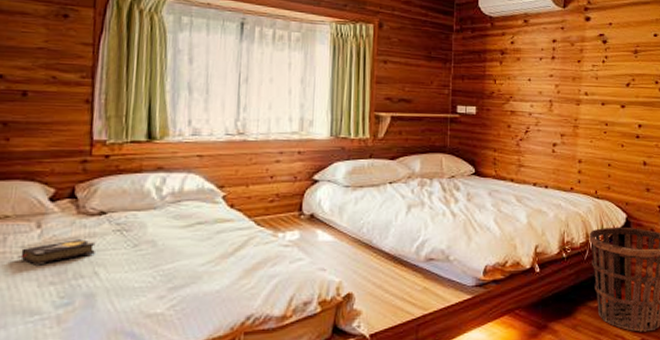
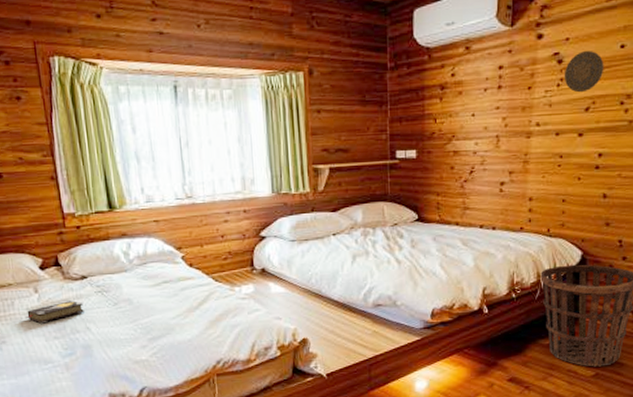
decorative plate: none [608,35,641,70] -> present [564,51,604,93]

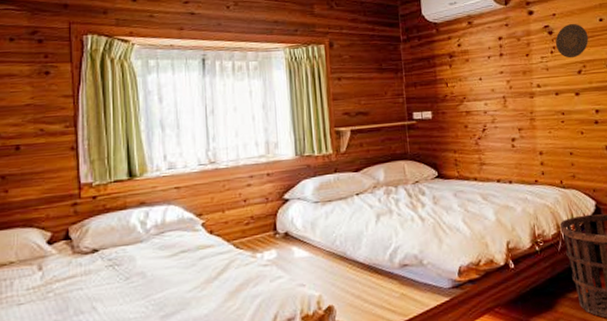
hardback book: present [25,301,84,324] -> none [23,277,92,306]

